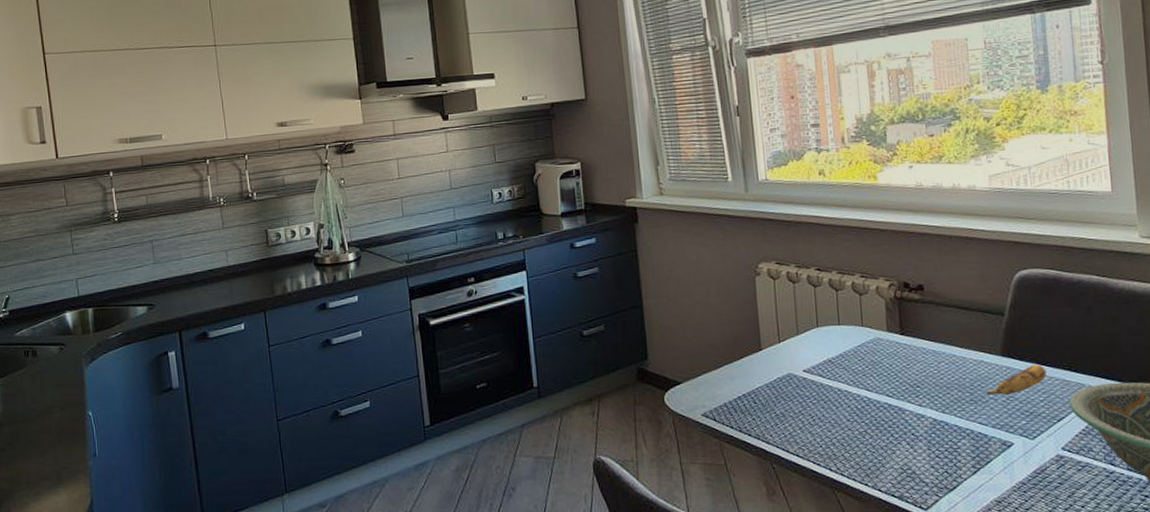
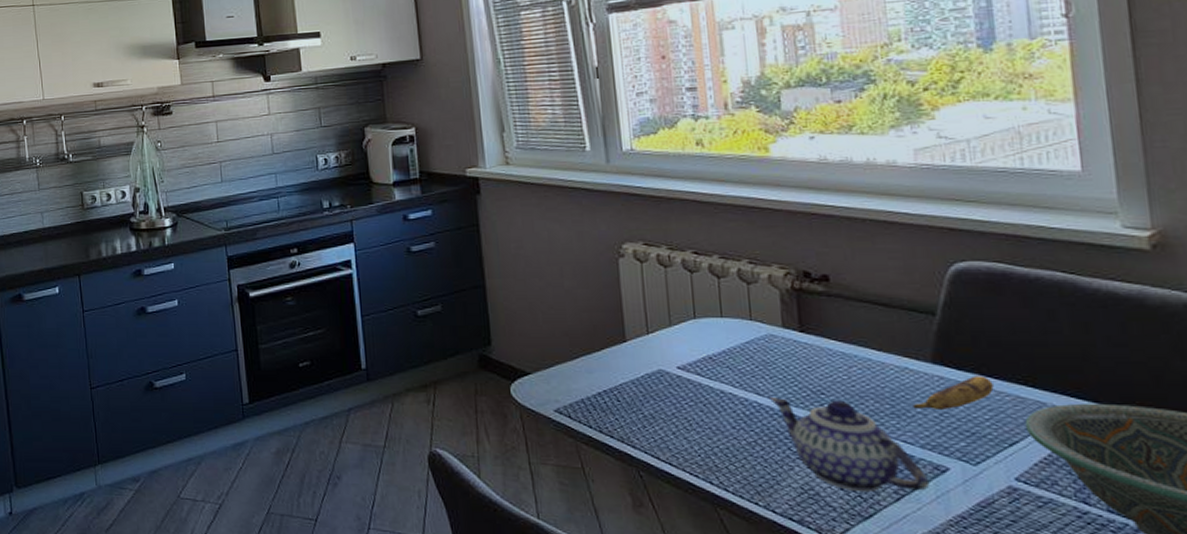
teapot: none [876,391,999,468] -> present [768,396,930,491]

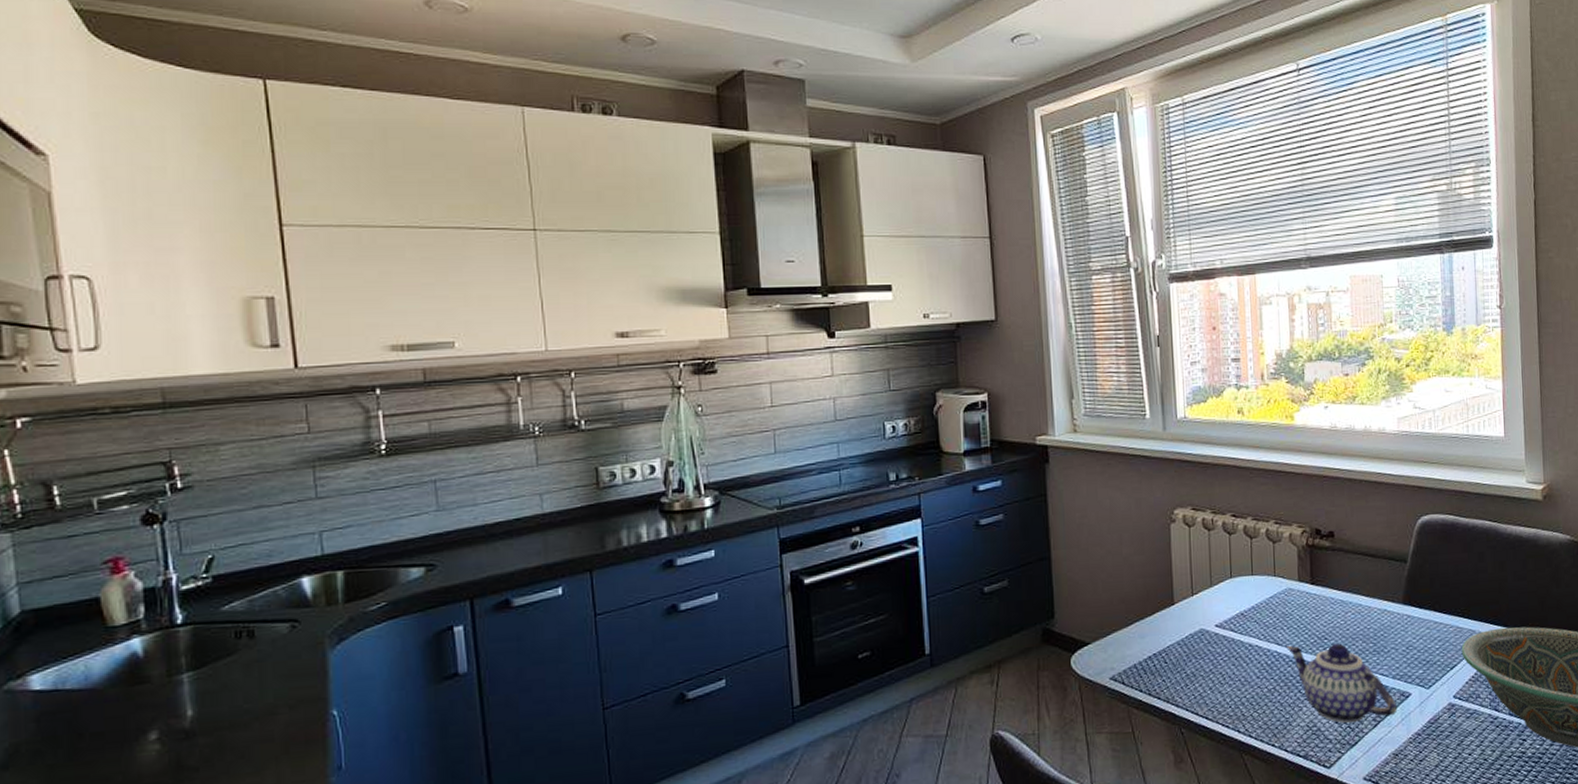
banana: present [912,376,994,411] -> none [1388,612,1443,645]

